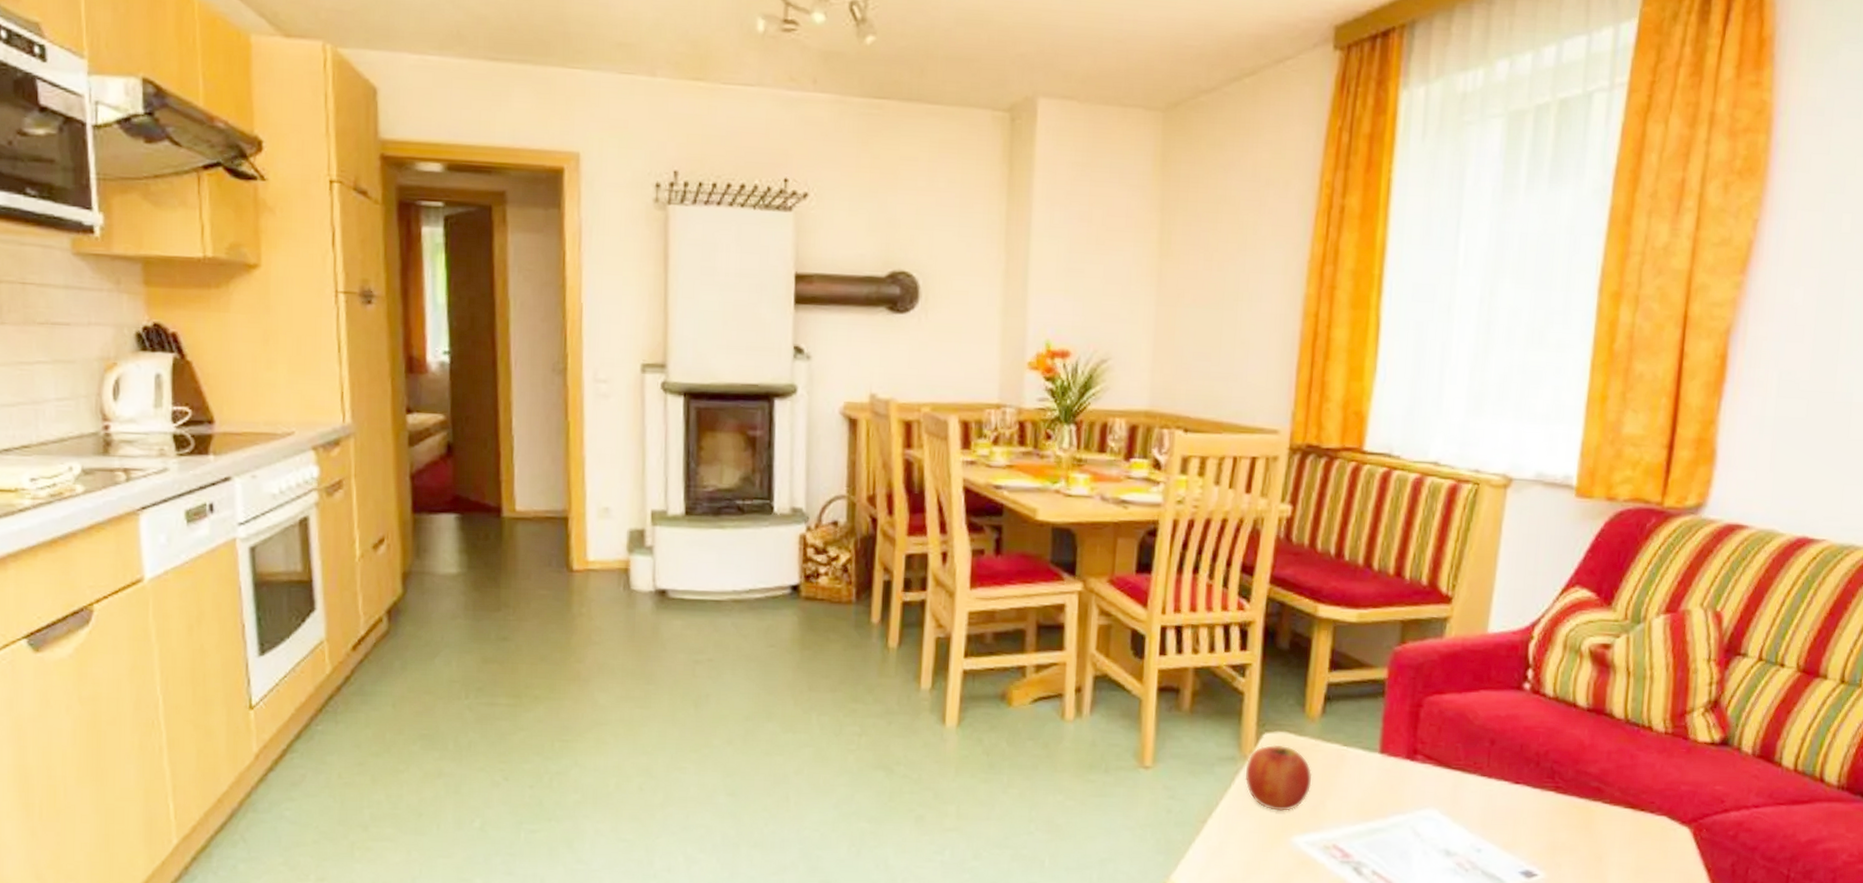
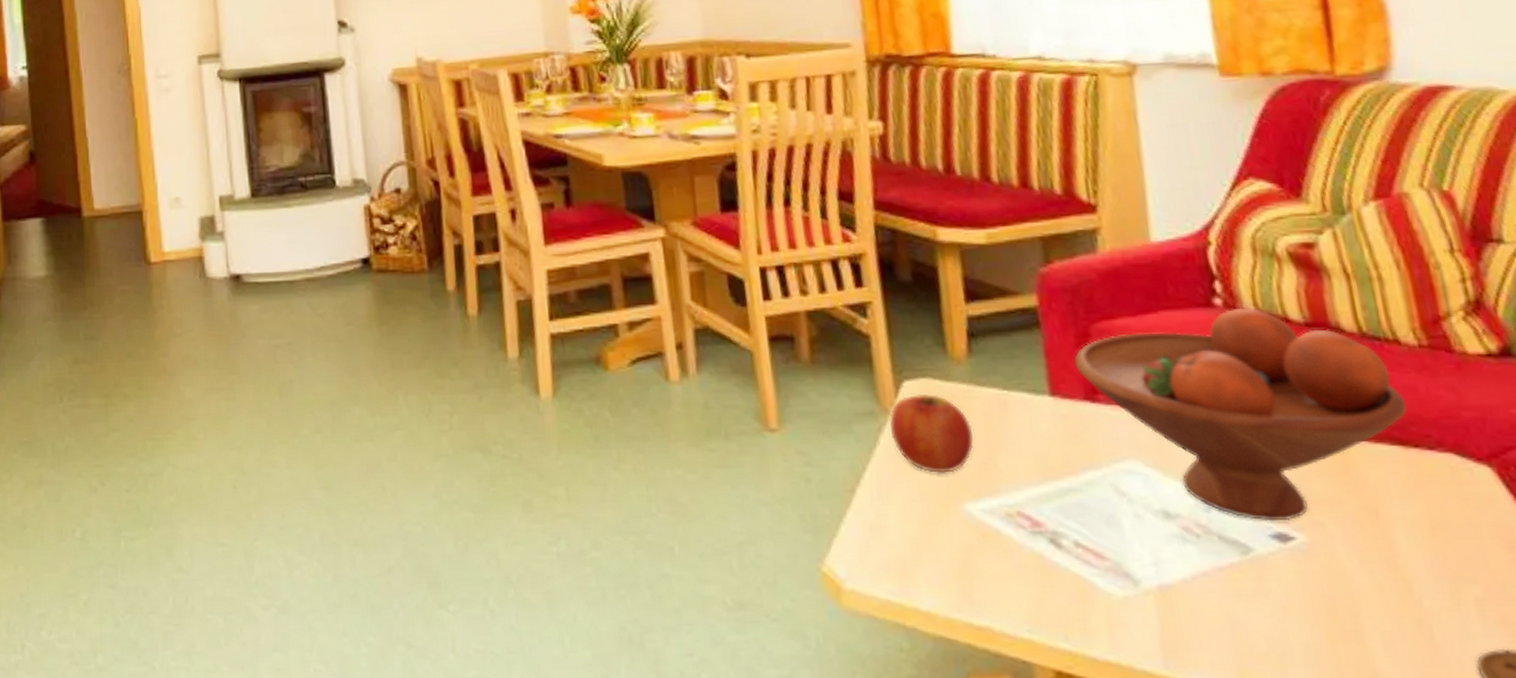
fruit bowl: none [1405,692,1643,862] -> present [1074,307,1407,521]

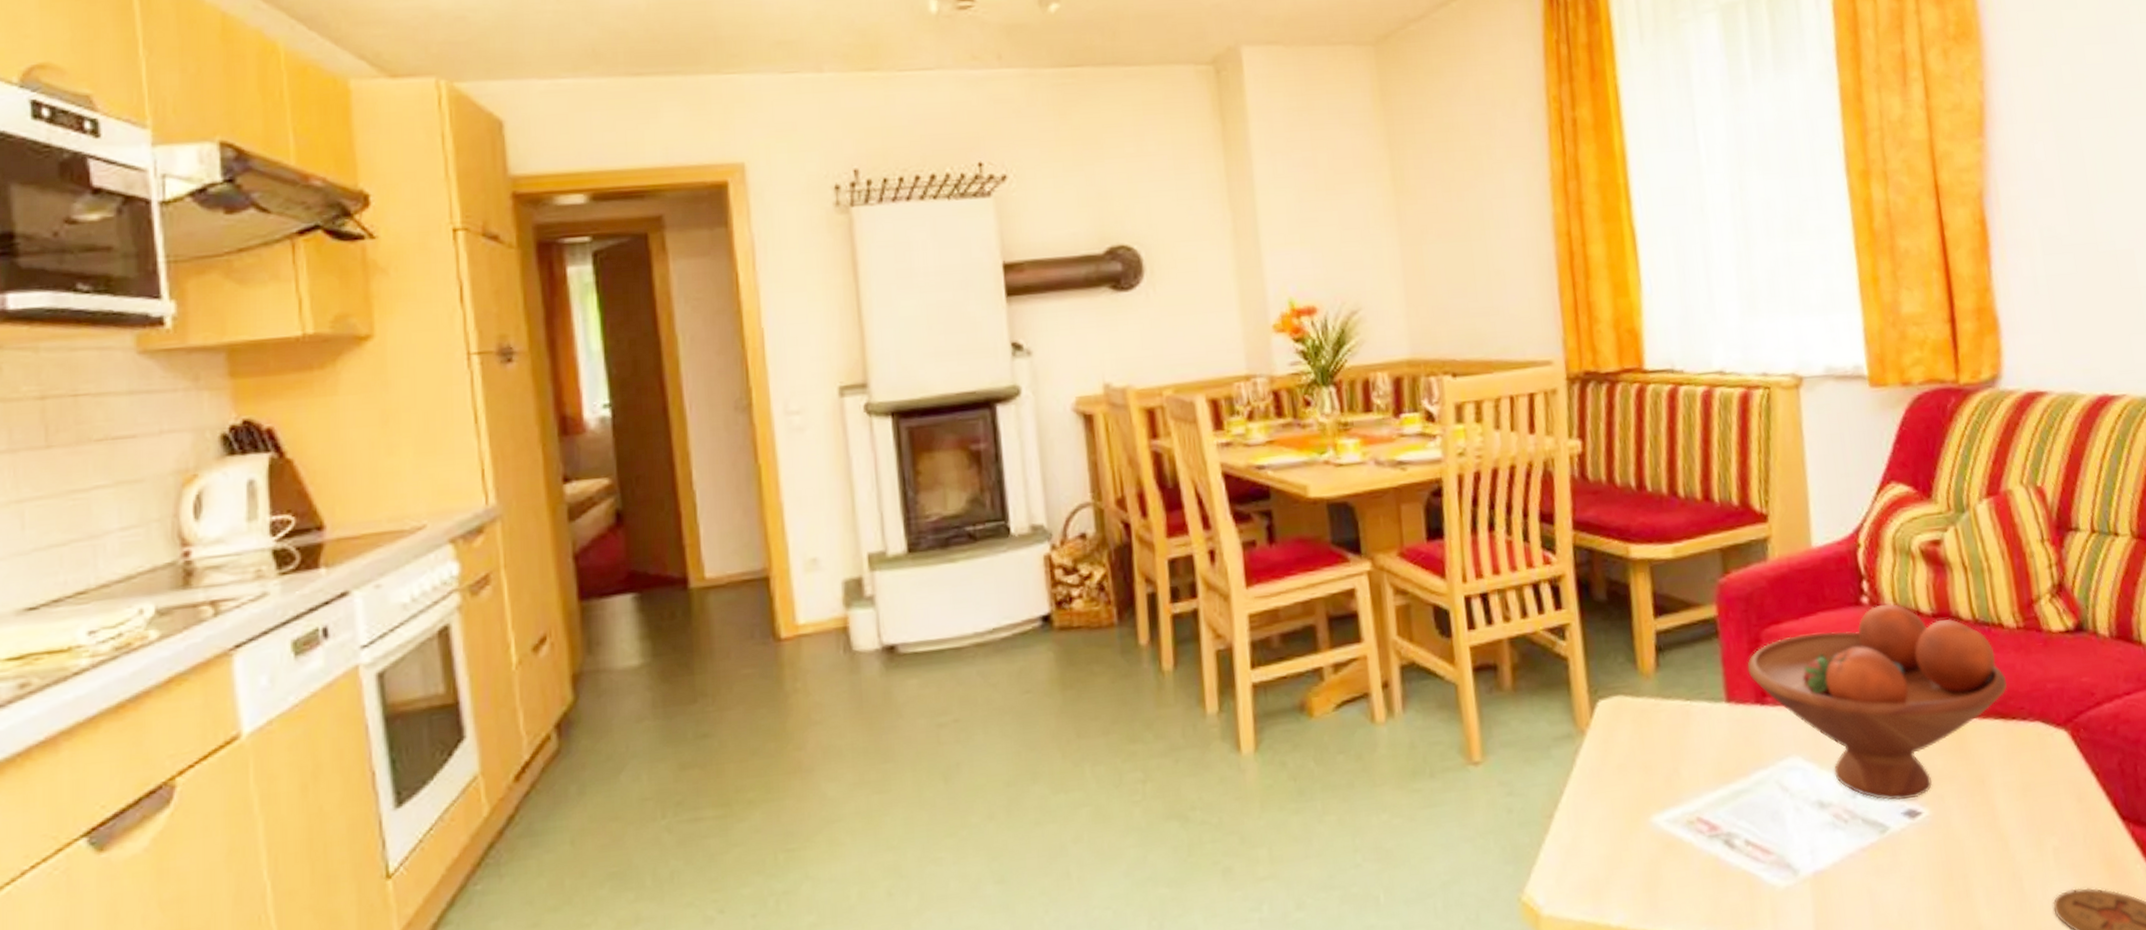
fruit: present [889,393,974,473] -> none [1584,710,1661,790]

